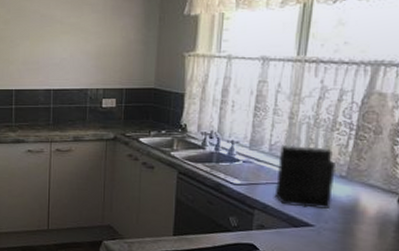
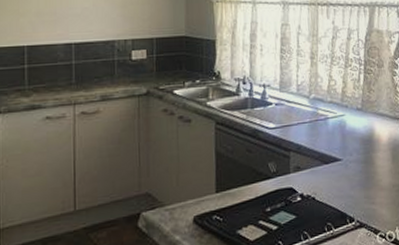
knife block: present [275,120,335,209] -> none [305,59,354,144]

